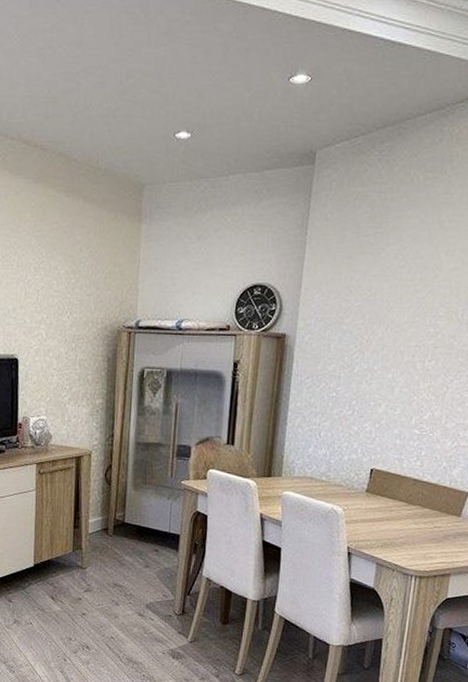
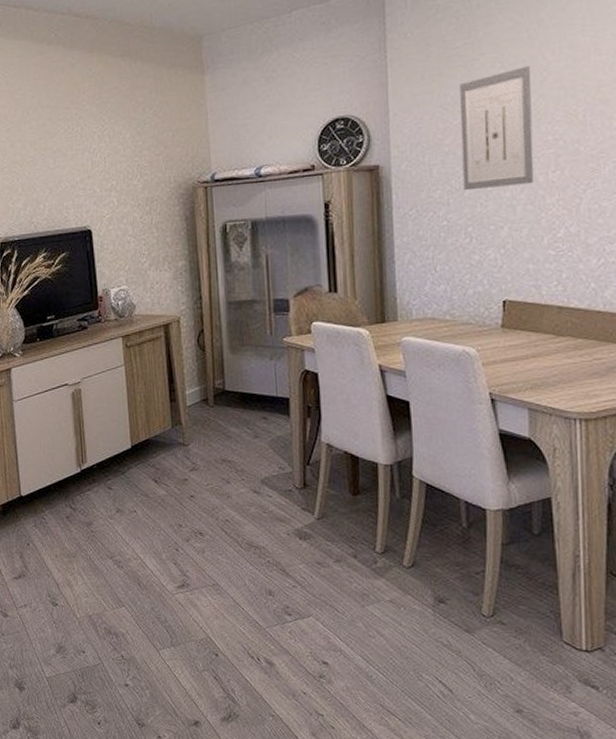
wall art: none [354,262,427,369] -> present [460,66,534,191]

